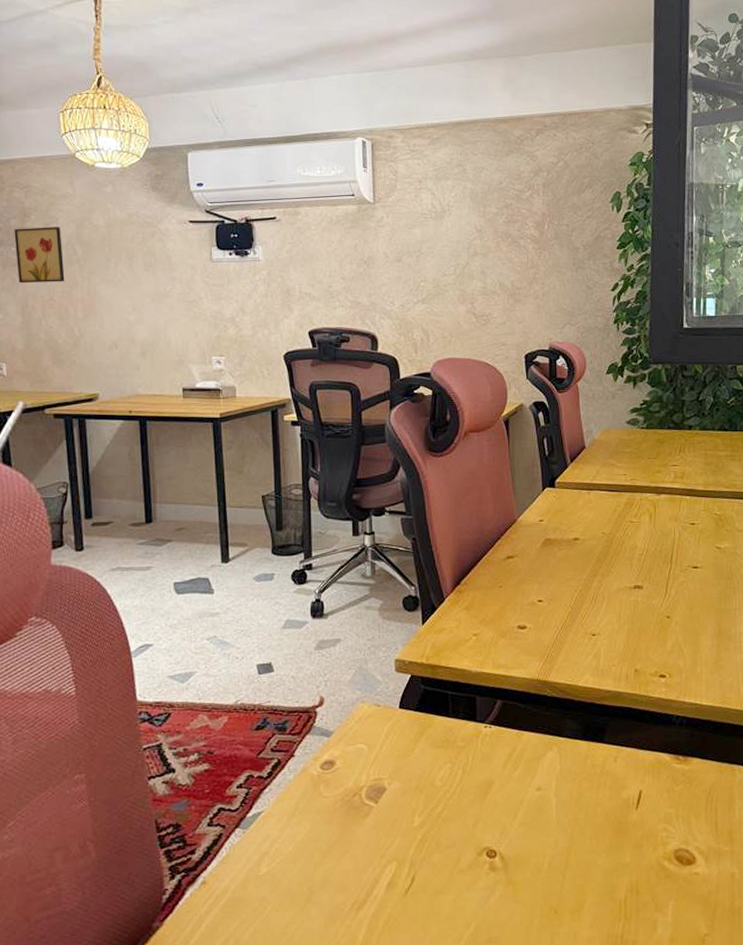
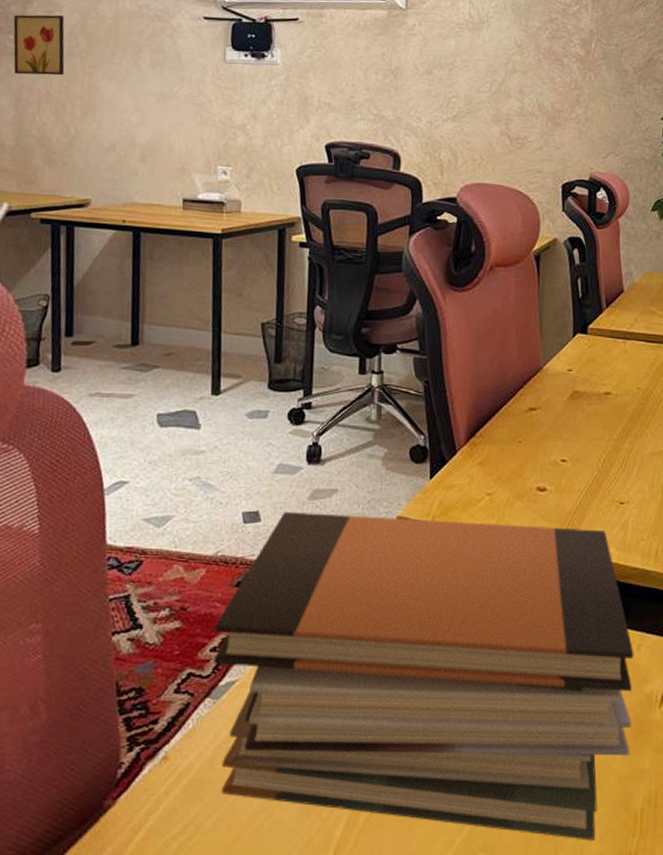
book stack: none [239,659,613,927] -> present [213,511,634,841]

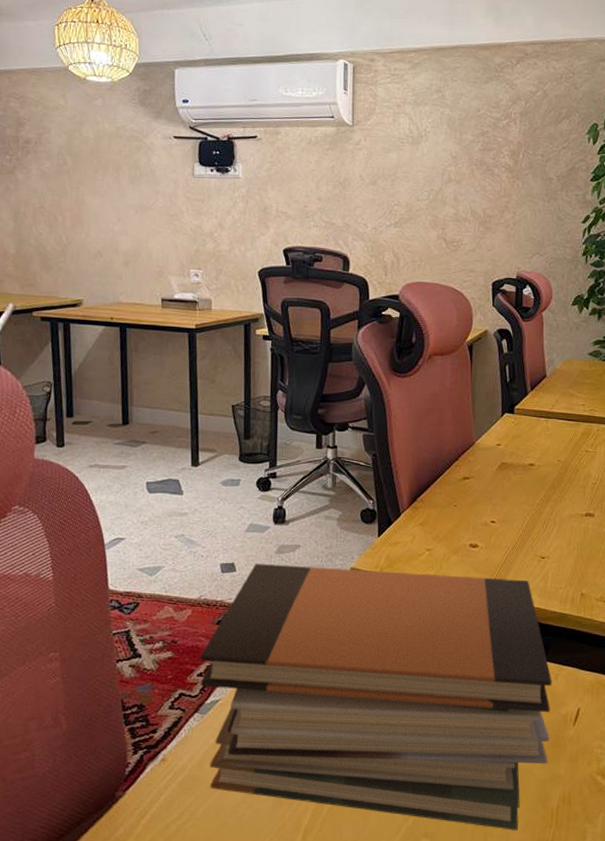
wall art: present [13,14,65,76] -> none [9,137,55,191]

